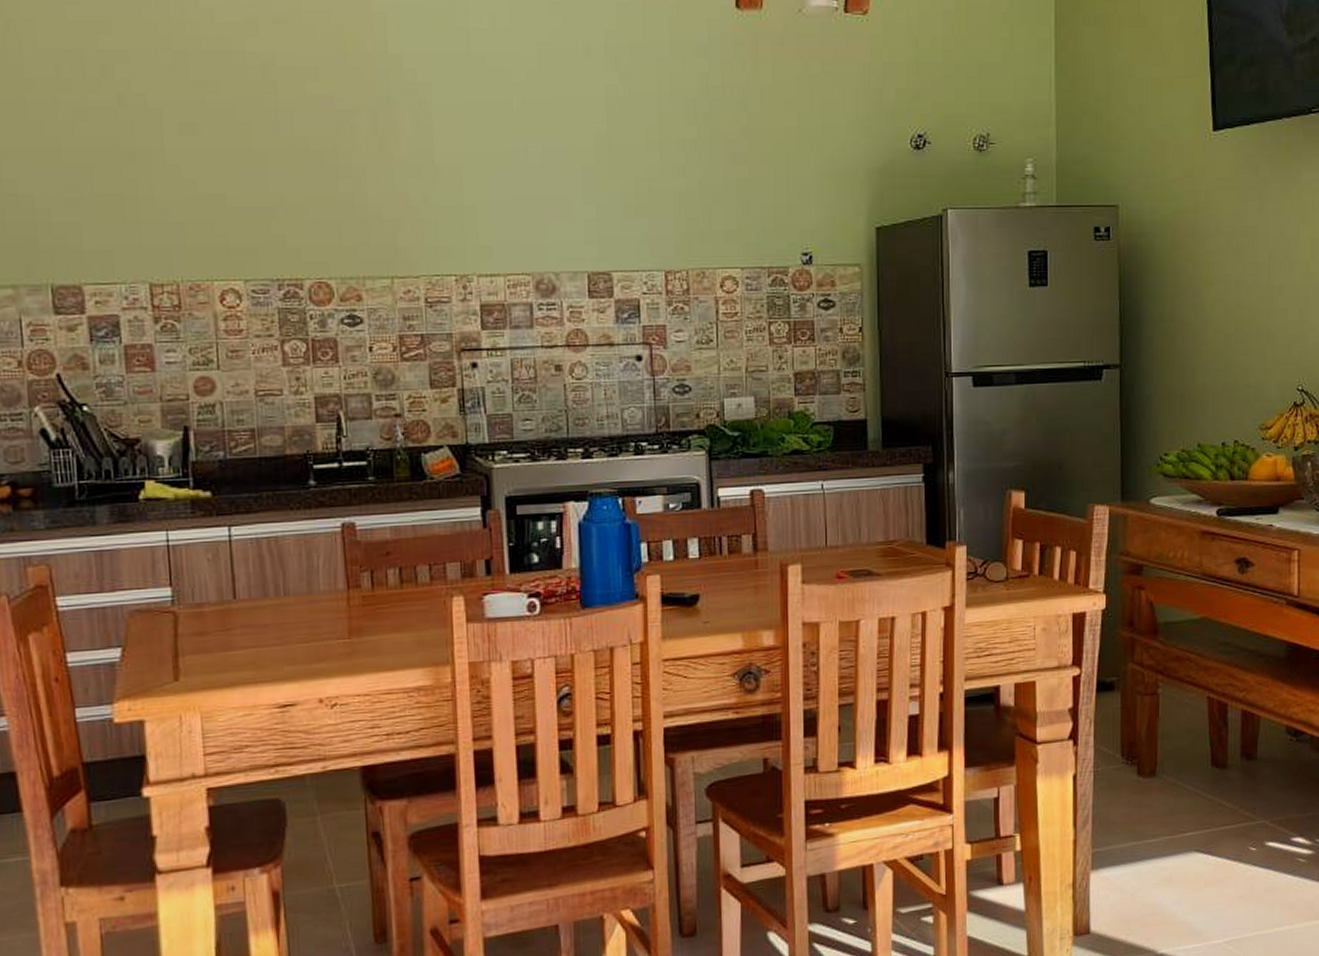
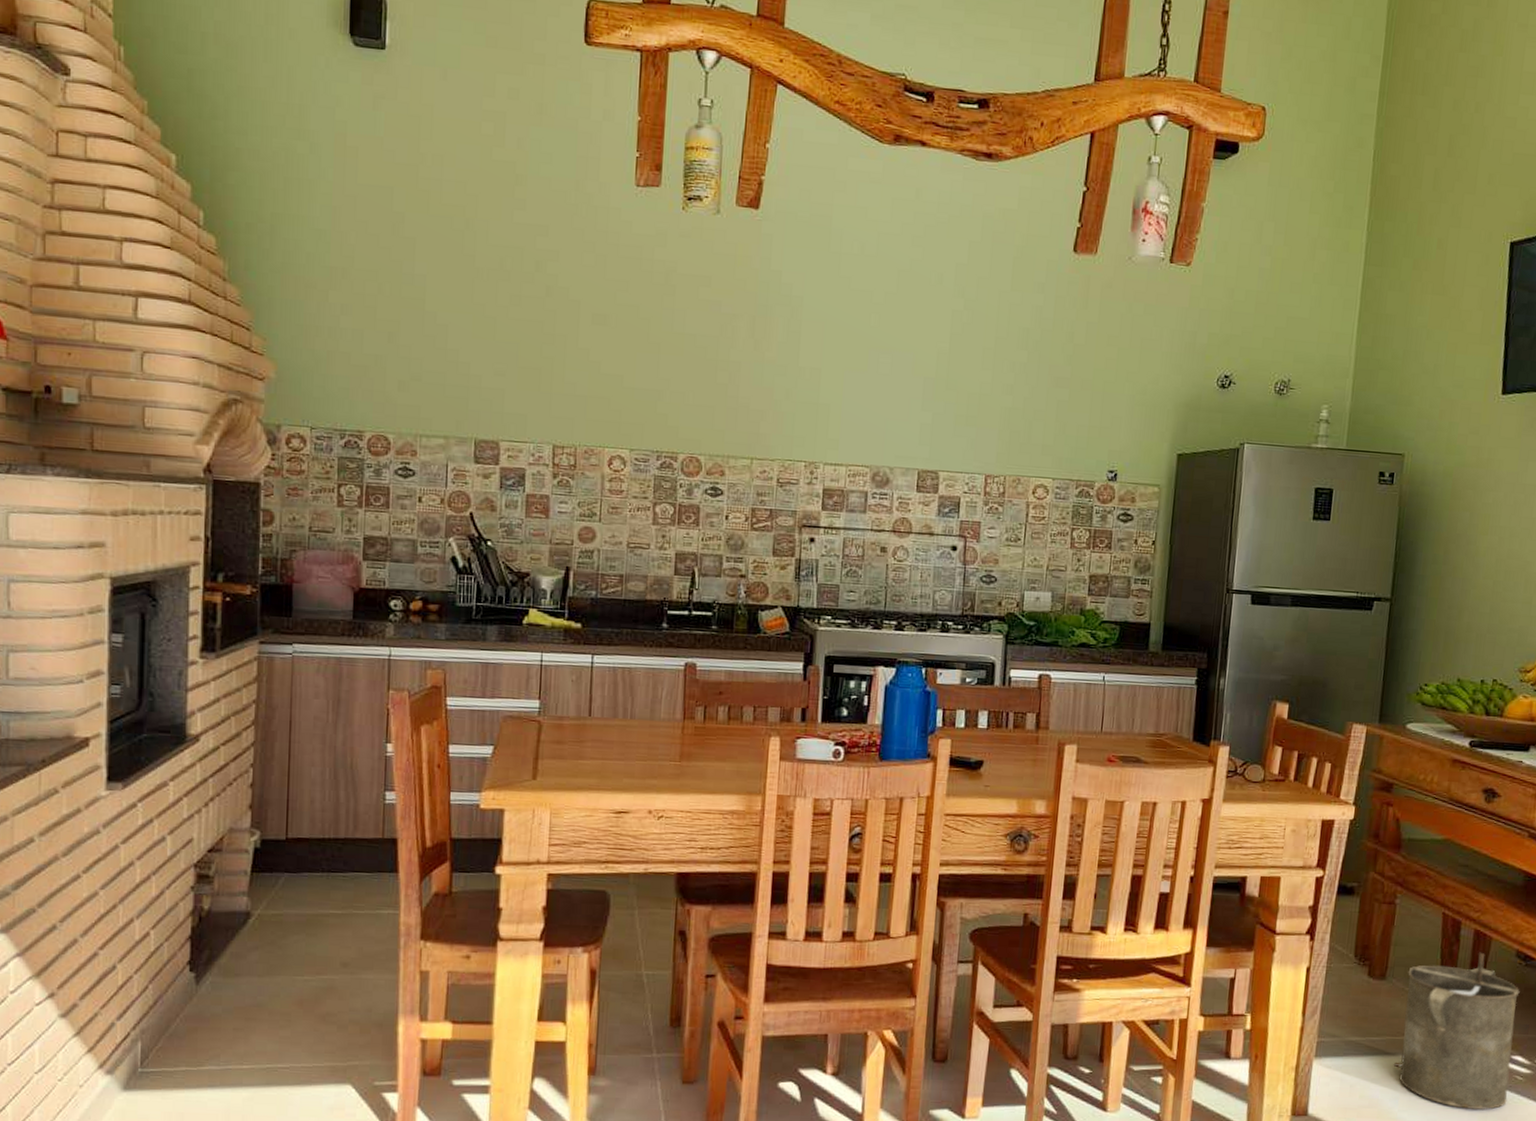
bucket: none [1173,733,1294,901] -> present [1393,952,1520,1110]

